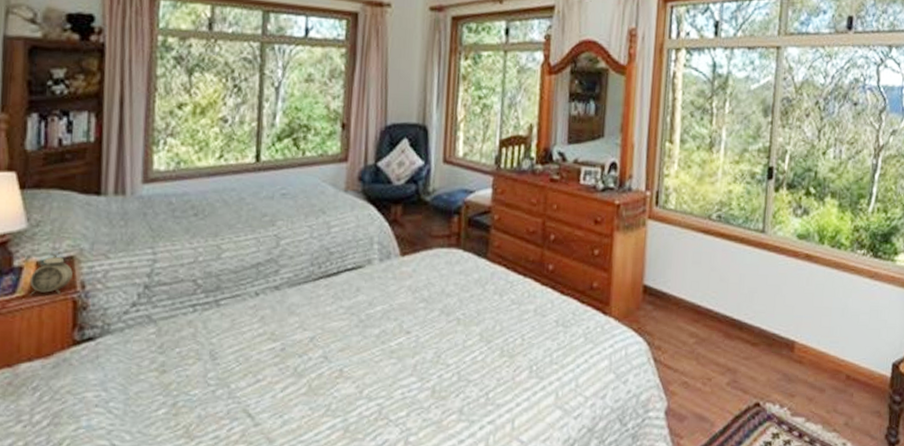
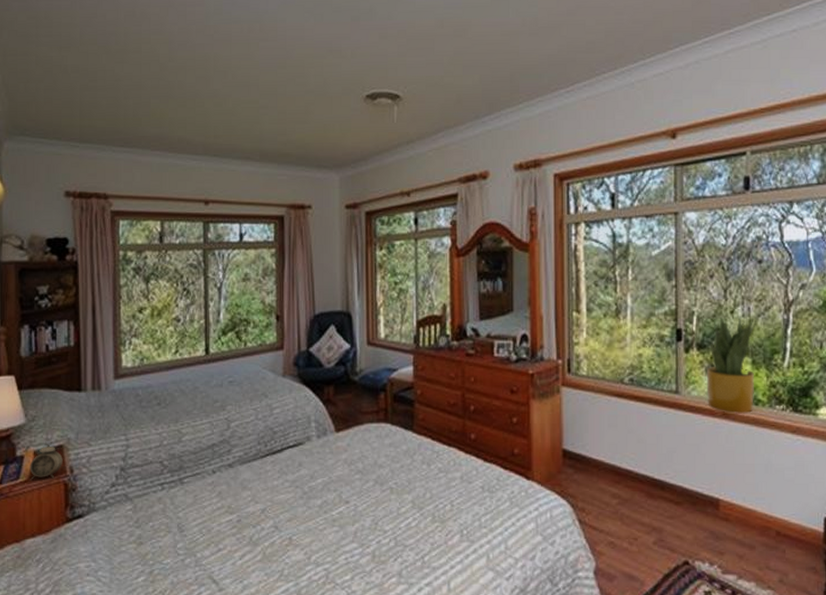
planter: none [792,156,847,257] -> present [706,314,757,414]

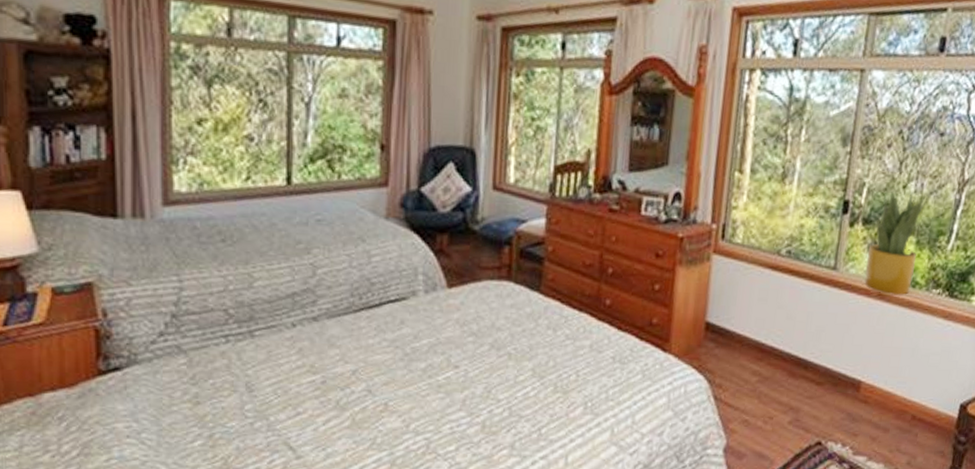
alarm clock: present [29,440,63,481] -> none [46,275,92,324]

